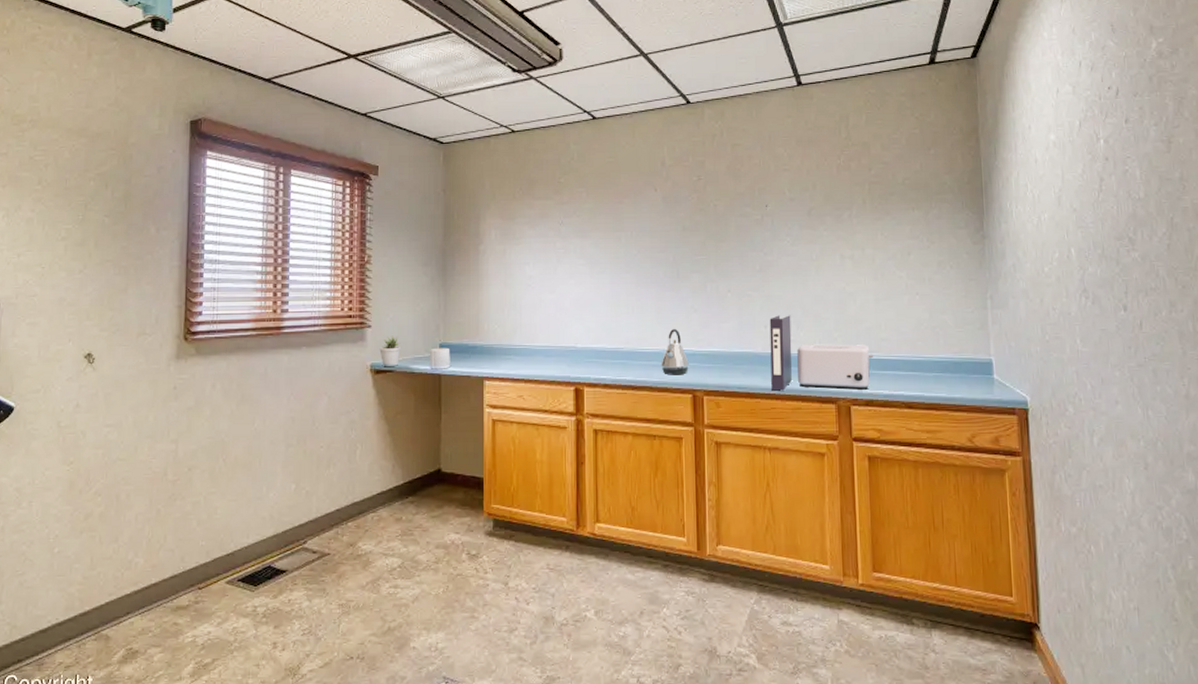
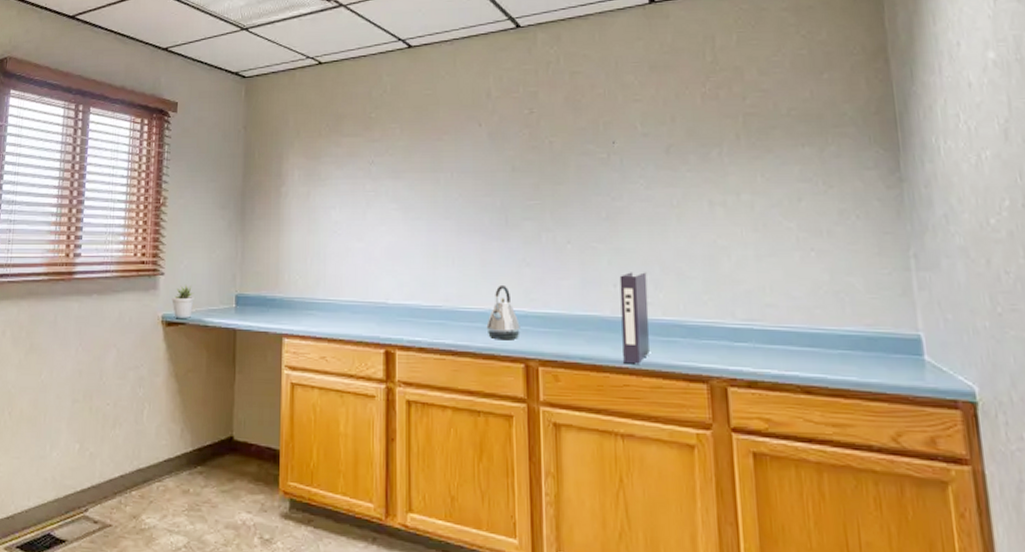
paper towel roll: present [430,347,450,369] -> none [225,299,247,324]
toaster: present [797,344,874,391] -> none [655,308,757,369]

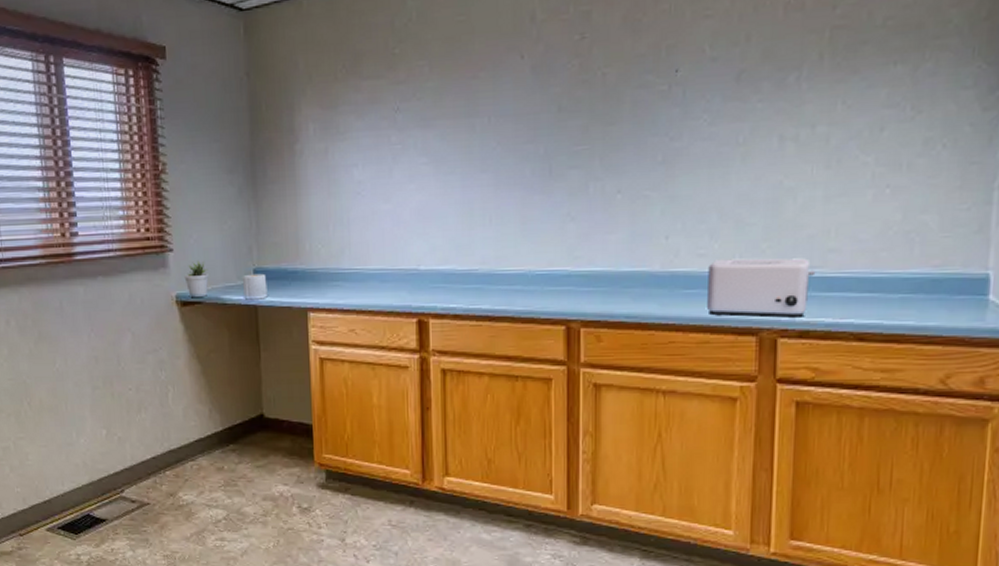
paper towel roll: none [225,299,247,324] -> present [243,273,268,300]
kettle: present [486,284,520,340] -> none [526,242,562,303]
binder: present [619,272,650,364] -> none [670,221,703,320]
toaster: none [655,308,757,369] -> present [707,258,816,319]

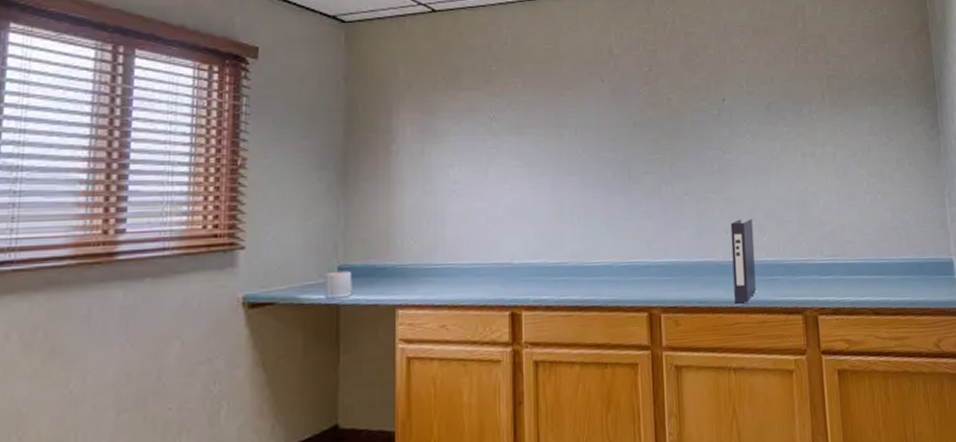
potted plant: present [184,260,209,298] -> none [255,258,286,299]
binder: none [670,221,703,320] -> present [730,219,756,304]
toaster: present [707,258,816,319] -> none [760,248,839,299]

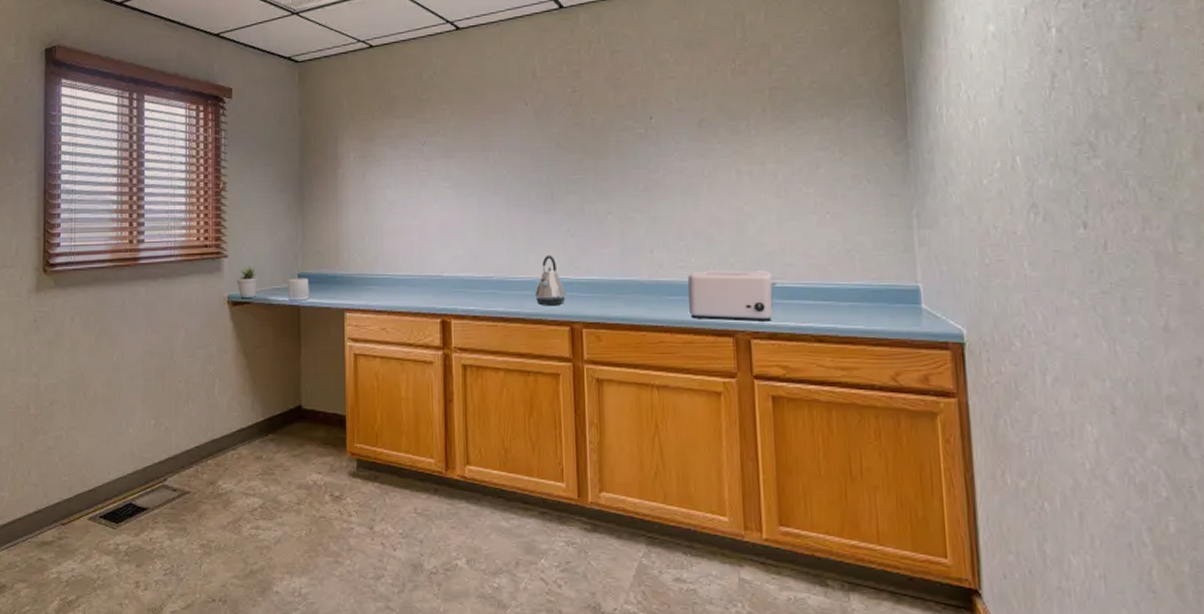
potted plant: none [255,258,286,299] -> present [236,265,258,299]
kettle: none [612,237,644,292] -> present [534,254,566,306]
binder: present [730,219,756,304] -> none [656,238,683,323]
toaster: none [760,248,839,299] -> present [688,270,778,323]

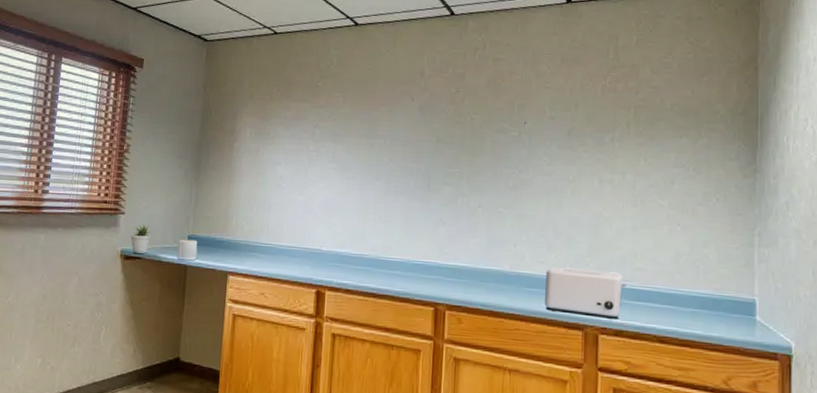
kettle: present [534,254,566,306] -> none [404,239,433,287]

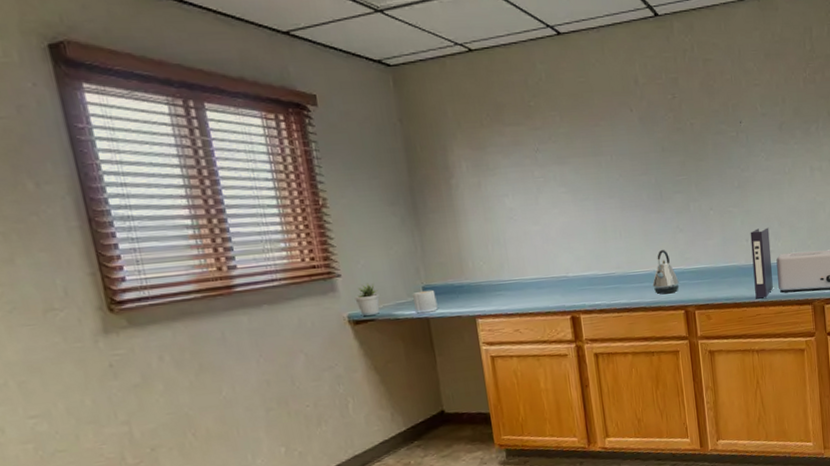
kettle: none [404,239,433,287] -> present [652,249,680,295]
binder: none [516,235,542,312] -> present [750,227,773,299]

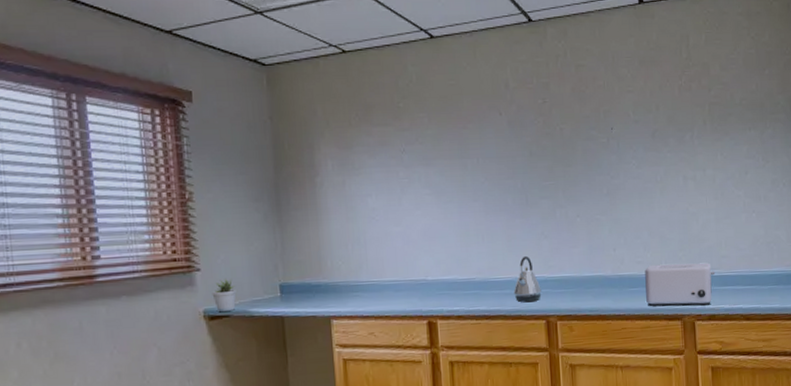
paper towel roll: present [413,289,438,314] -> none [269,288,293,312]
binder: present [750,227,773,299] -> none [618,237,641,312]

